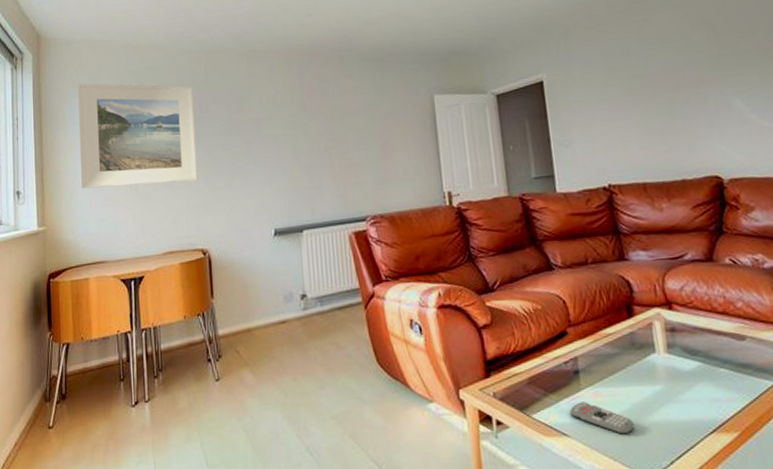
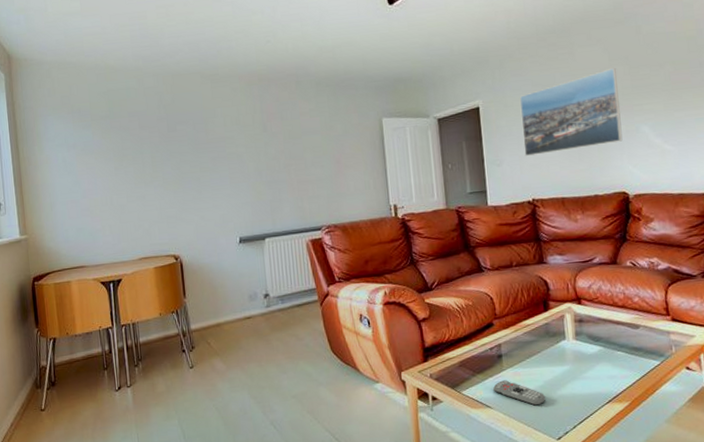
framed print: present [78,83,198,189] -> none [51,102,169,201]
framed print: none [589,34,712,136] -> present [520,67,623,156]

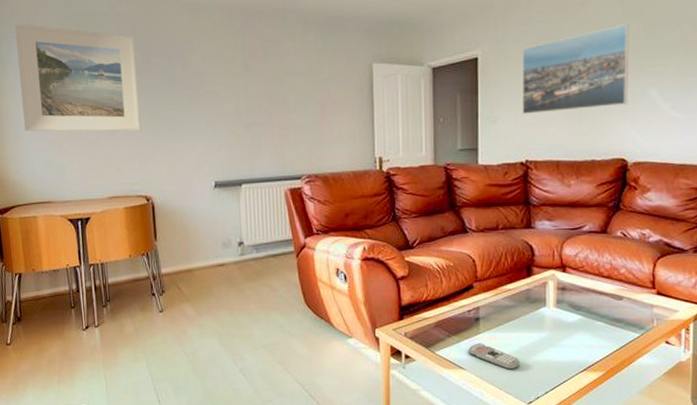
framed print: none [51,102,169,201] -> present [15,24,141,132]

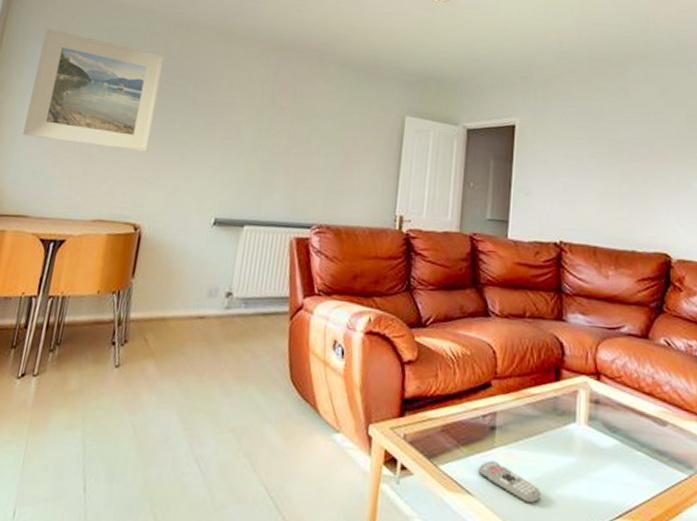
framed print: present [522,23,629,114] -> none [558,111,672,195]

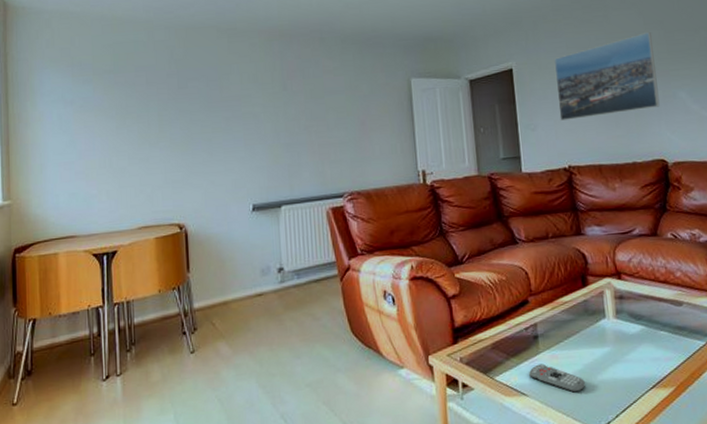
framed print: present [23,28,165,152] -> none [48,54,176,163]
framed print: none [558,111,672,195] -> present [555,31,660,121]

